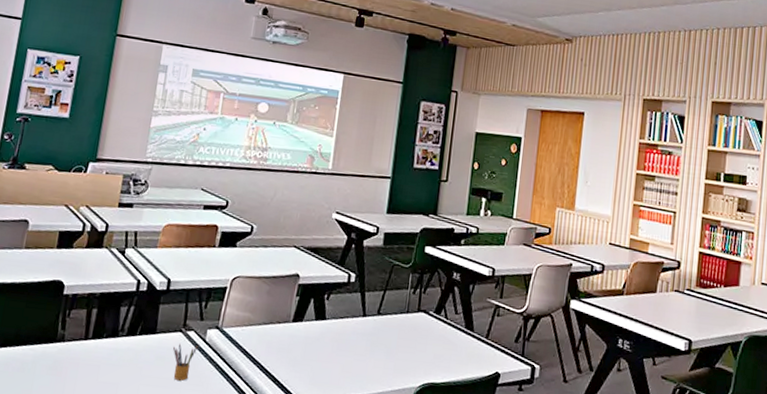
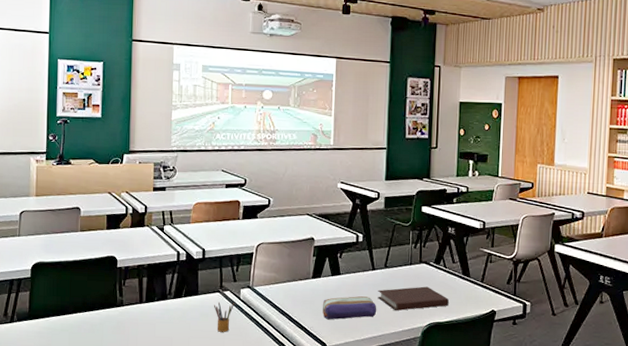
pencil case: none [300,346,365,373] -> present [322,296,377,320]
notebook: none [366,339,448,367] -> present [378,286,449,311]

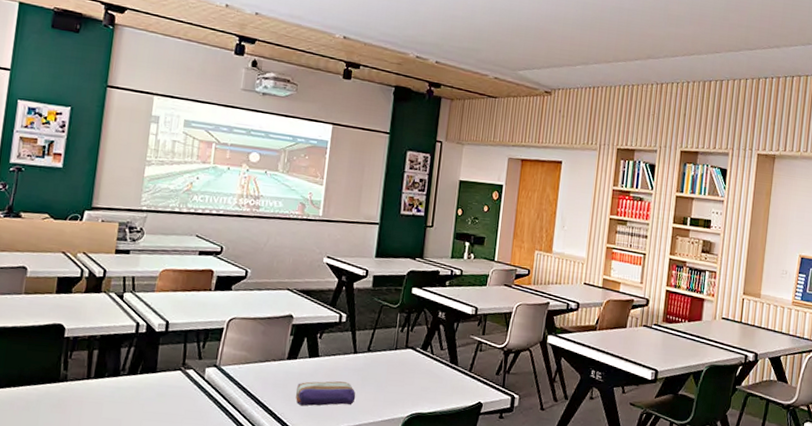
pencil box: present [214,301,235,332] -> none [173,380,198,416]
notebook: present [378,286,449,311] -> none [357,373,434,399]

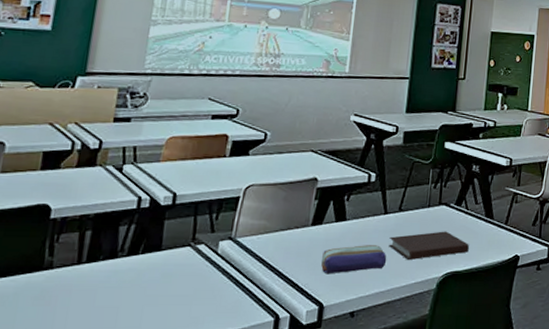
notebook: none [357,373,434,399] -> present [388,231,469,261]

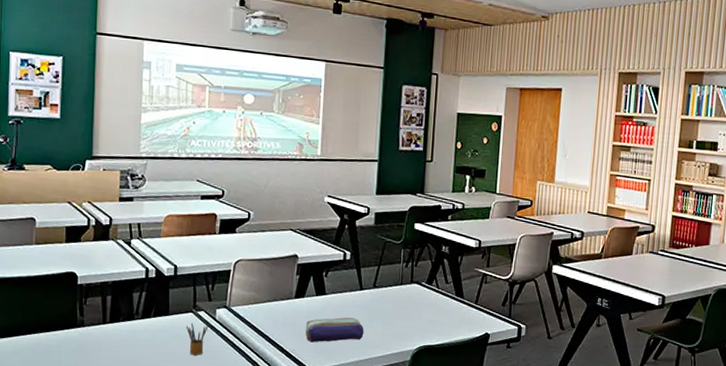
pencil box: none [181,257,210,296] -> present [186,322,210,355]
notebook: present [388,231,469,261] -> none [365,307,441,334]

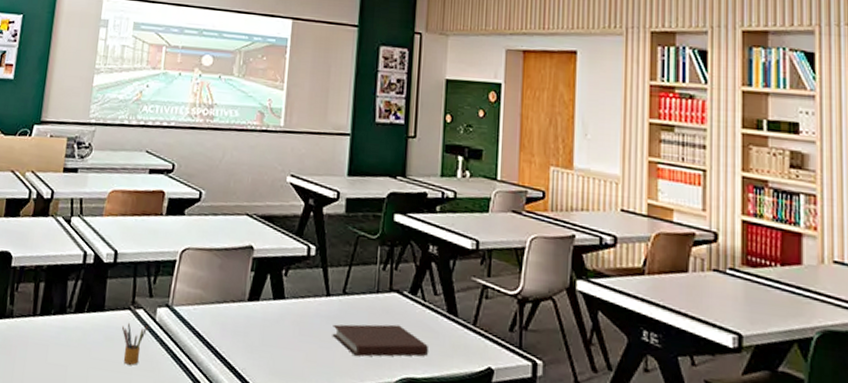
pencil case: present [305,317,365,343] -> none [258,330,331,362]
notebook: none [365,307,441,334] -> present [332,324,428,357]

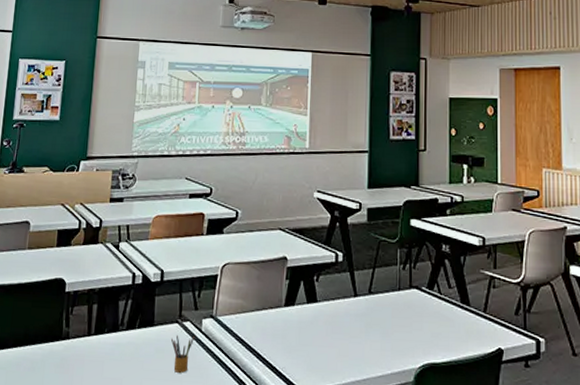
notebook: present [332,324,428,357] -> none [361,317,446,349]

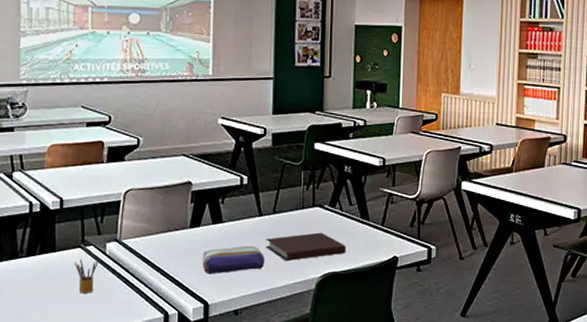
pencil case: none [296,329,361,359] -> present [202,246,265,274]
notebook: none [361,317,446,349] -> present [266,232,346,262]

